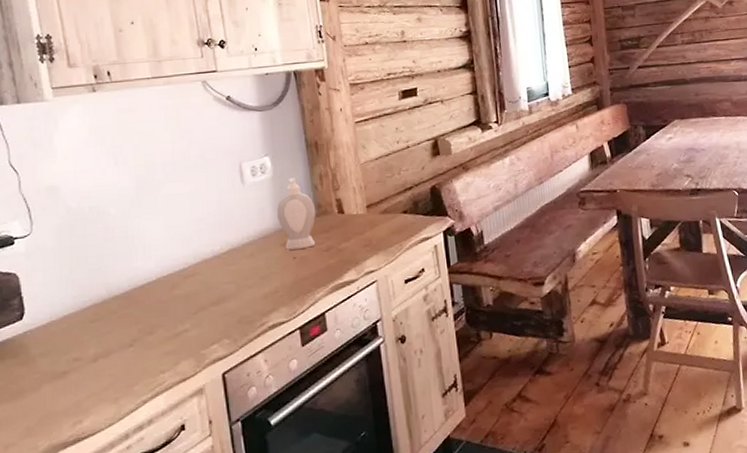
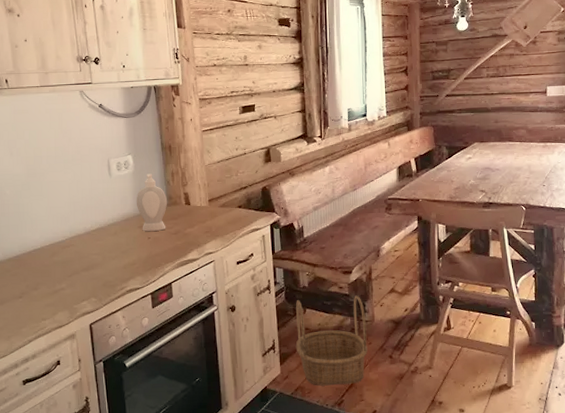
basket: none [479,311,570,429] -> present [295,295,368,386]

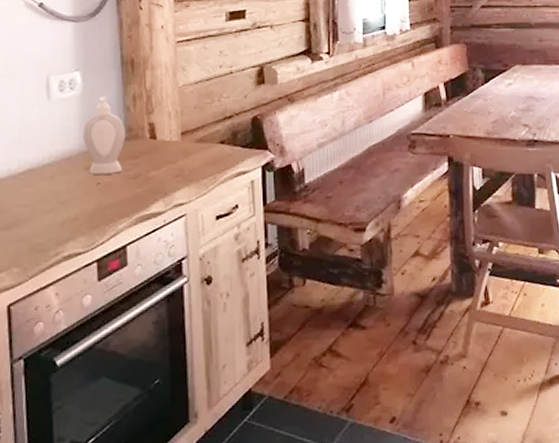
basket: present [295,295,368,386] -> none [291,260,385,386]

